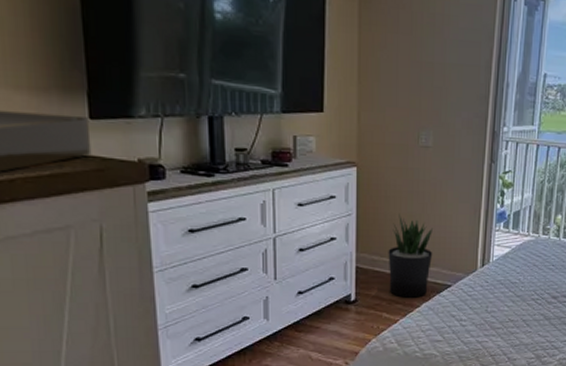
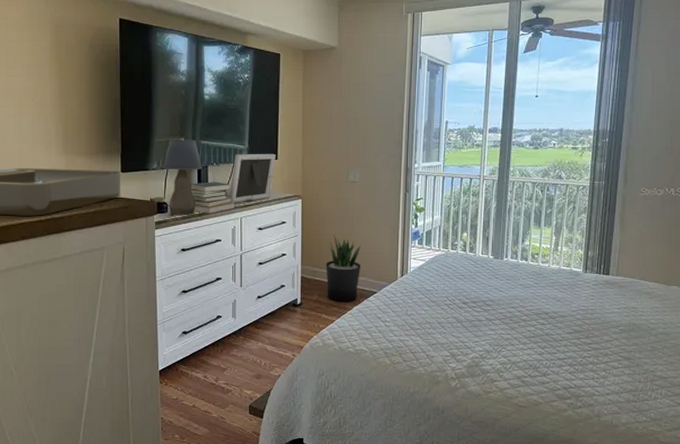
table lamp: none [154,72,216,185] -> present [162,137,203,216]
books: none [199,138,264,183] -> present [191,182,235,214]
picture frame: none [256,101,322,169] -> present [229,153,276,203]

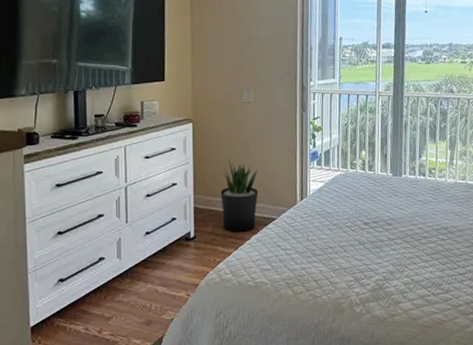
table lamp: present [162,137,203,216] -> none [32,59,80,147]
books: present [191,182,235,214] -> none [66,107,118,144]
picture frame: present [229,153,276,203] -> none [111,74,163,130]

